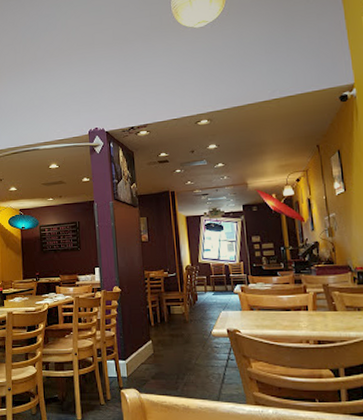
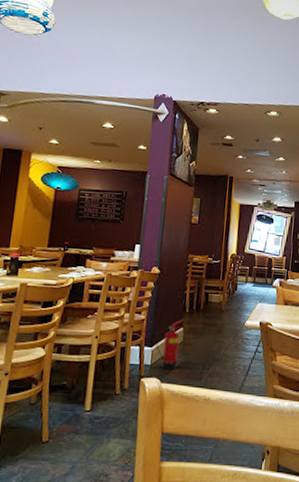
fire extinguisher: none [128,333,153,380] -> present [155,319,184,370]

